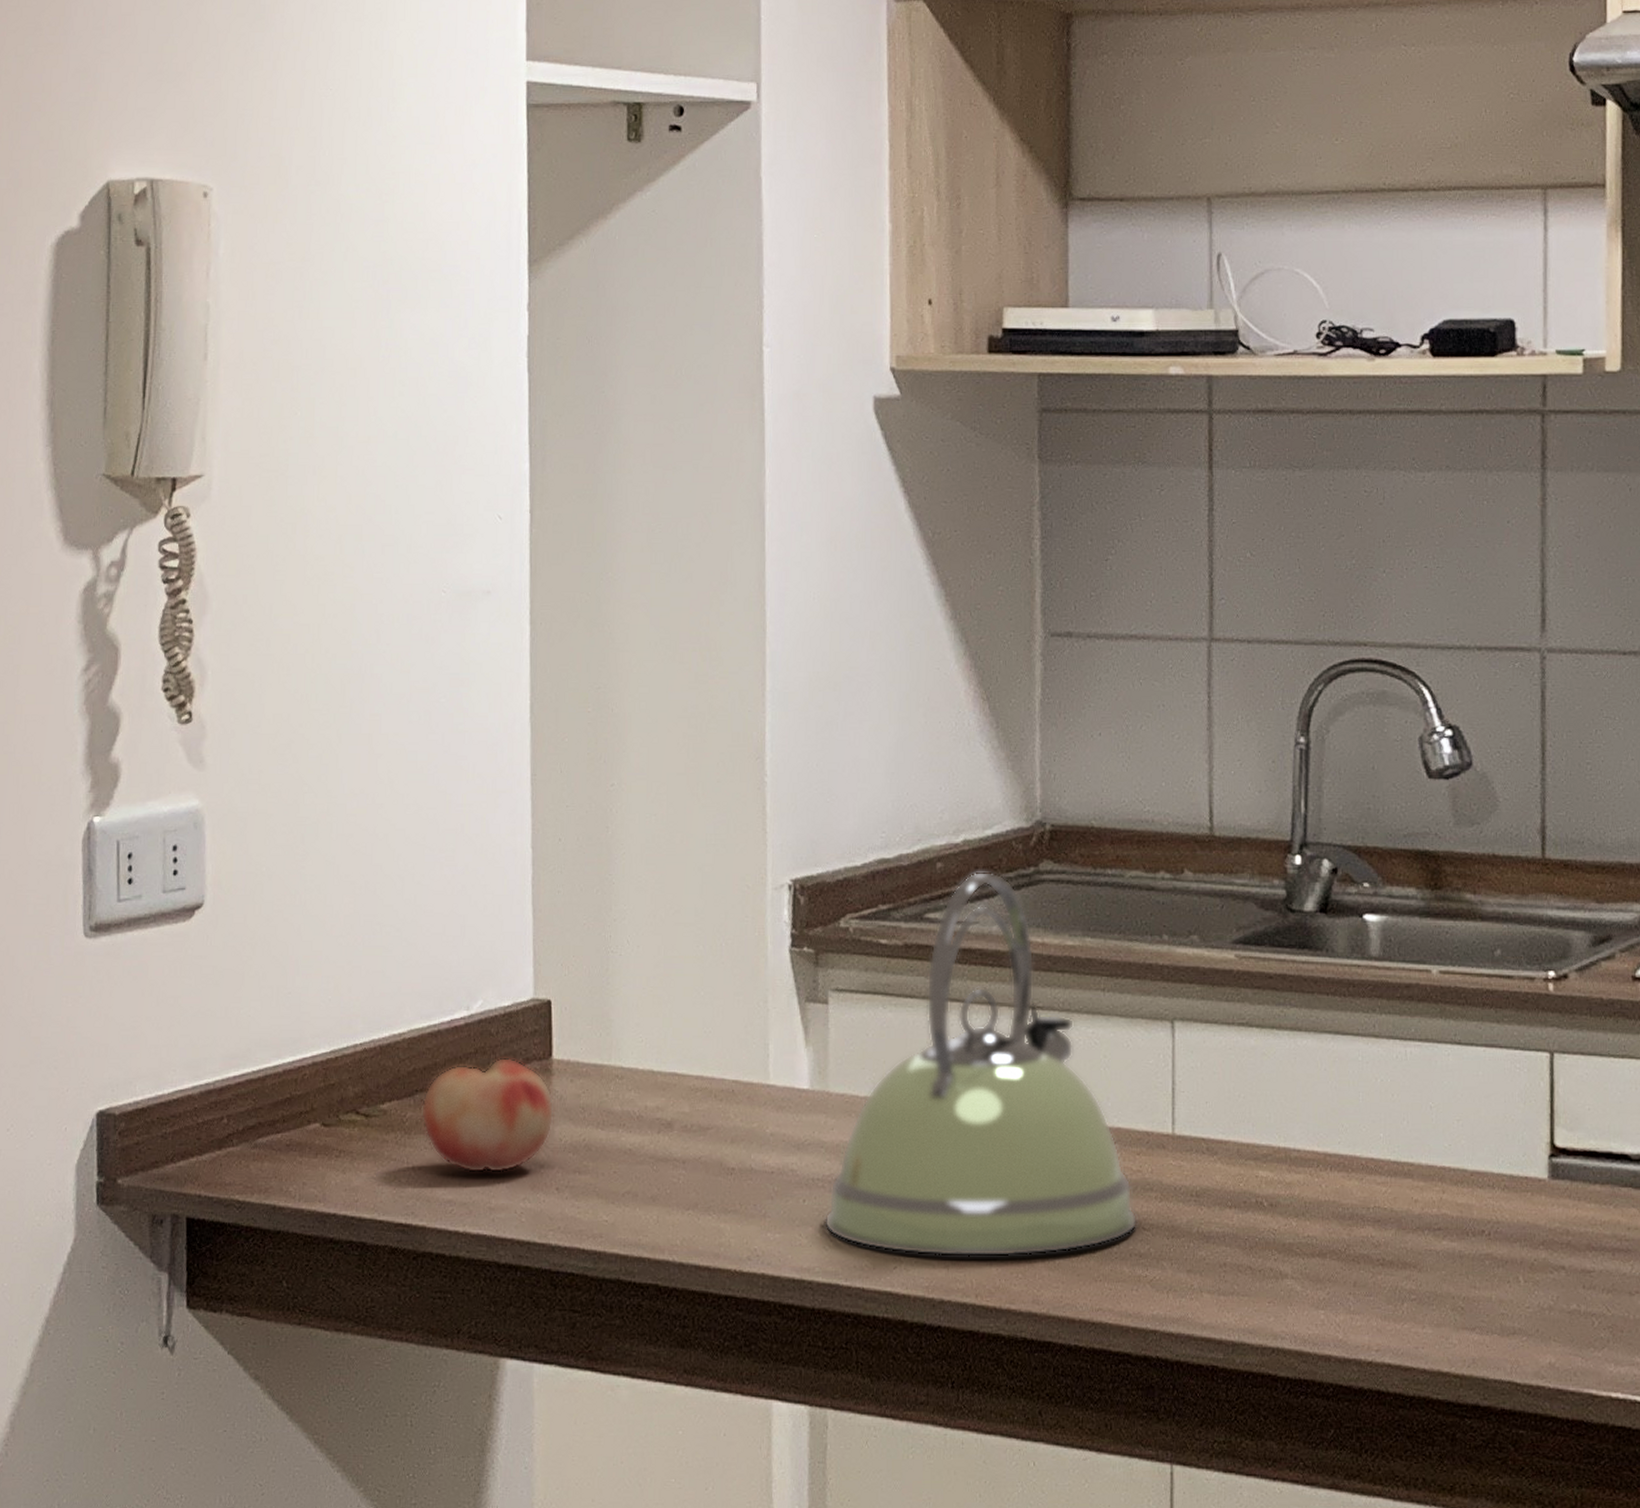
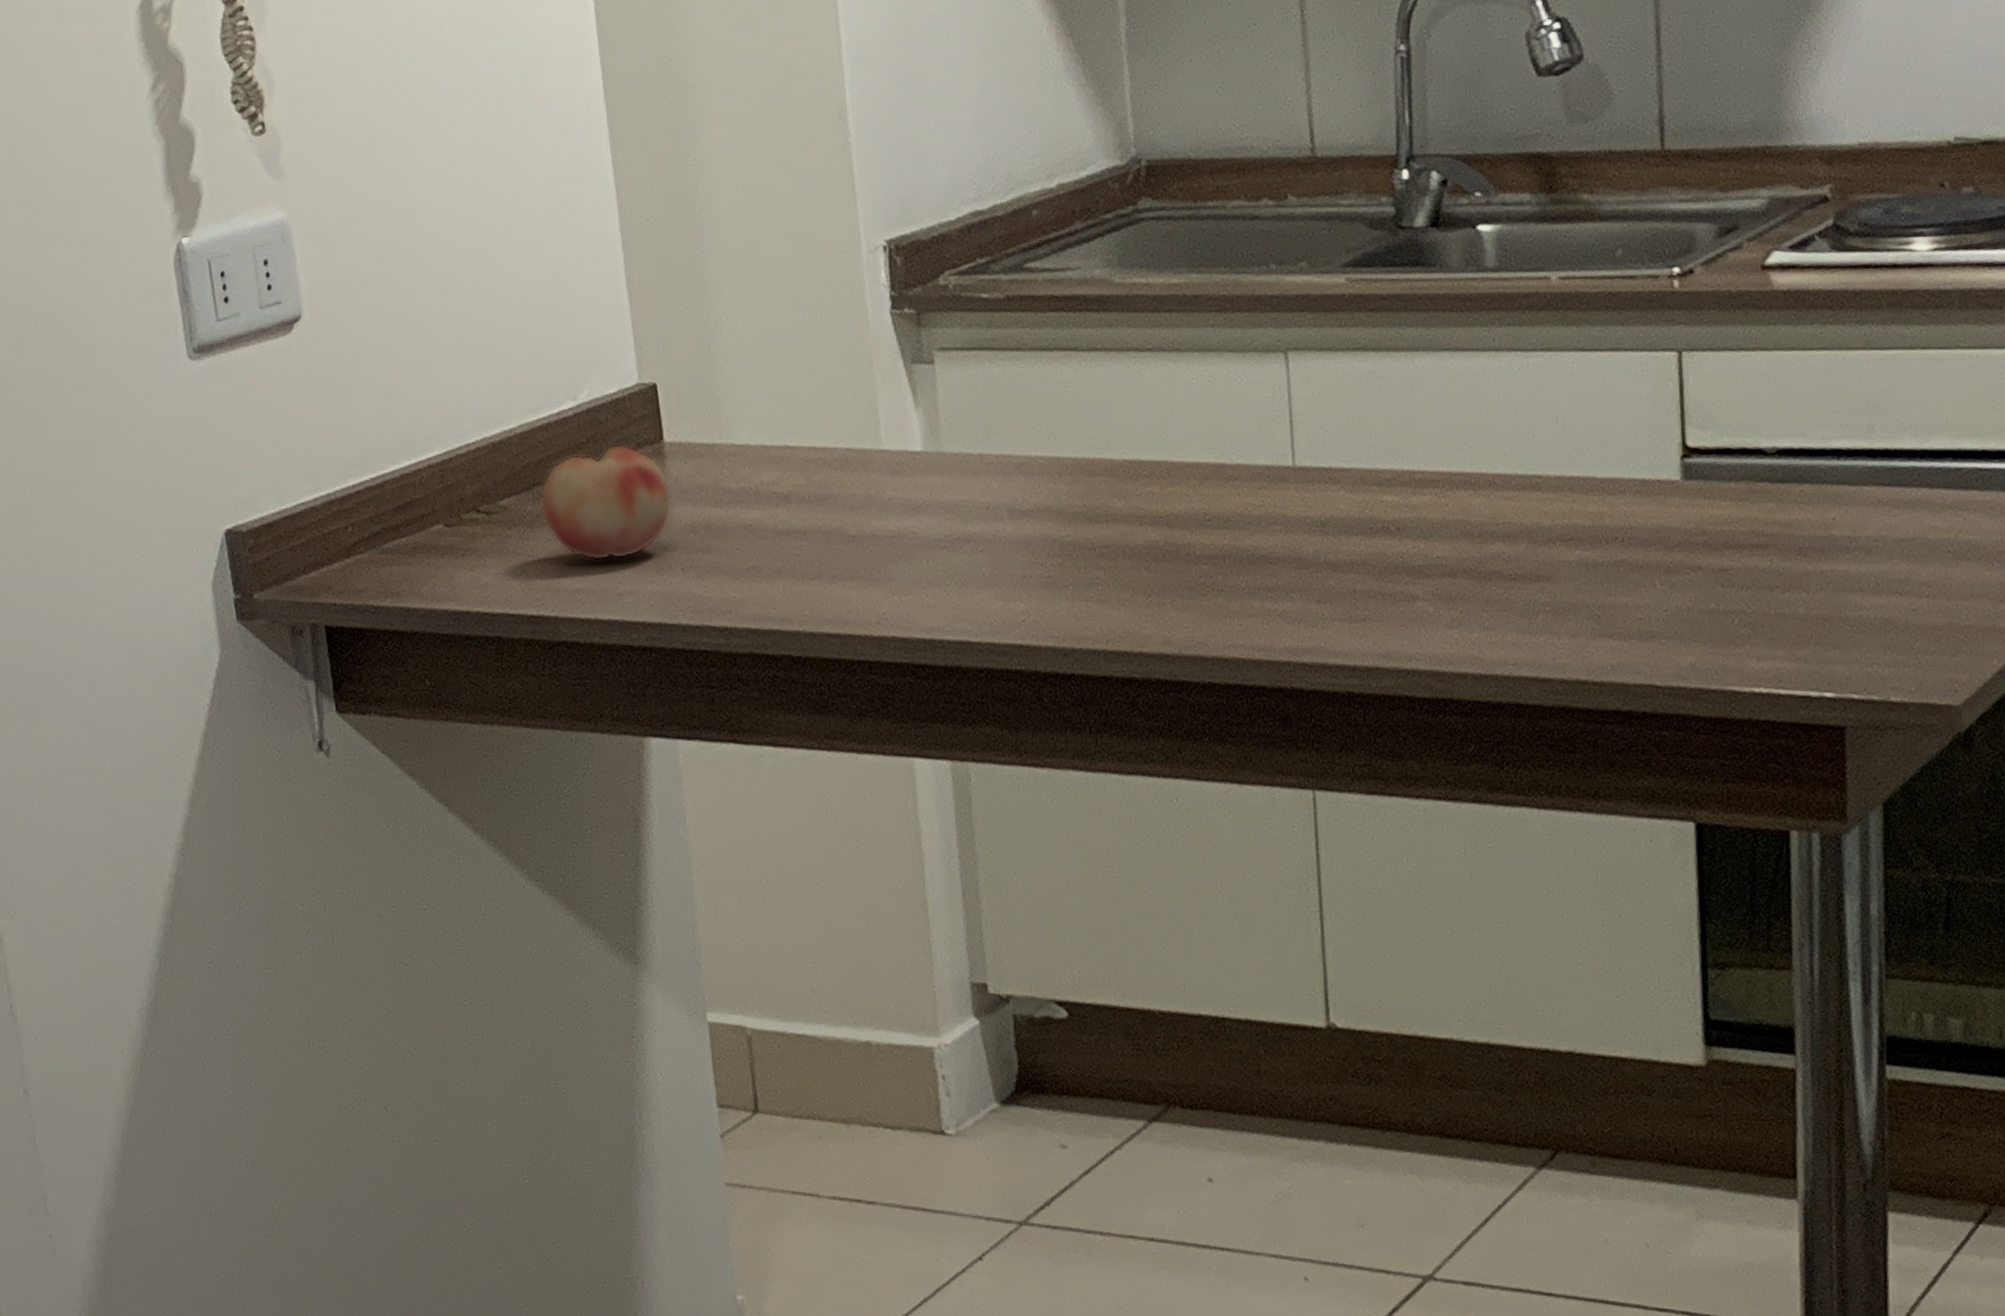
kettle: present [825,871,1138,1257] -> none [950,214,1264,606]

